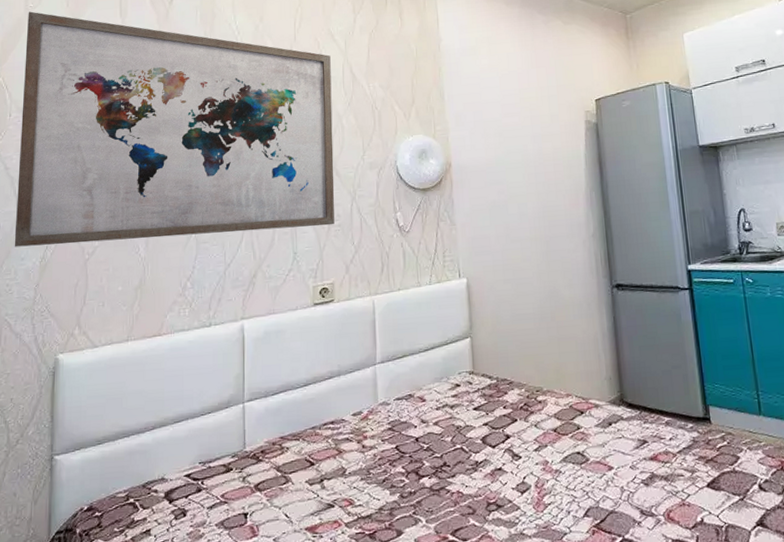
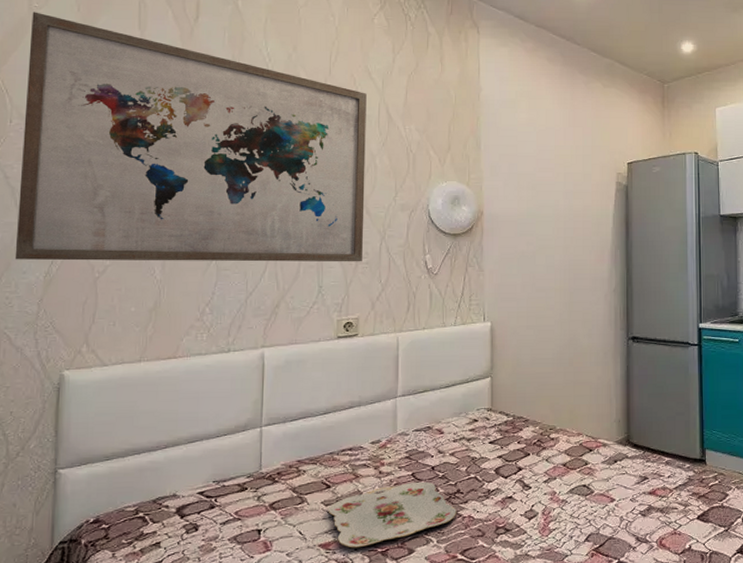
serving tray: none [313,454,444,531] -> present [329,481,456,548]

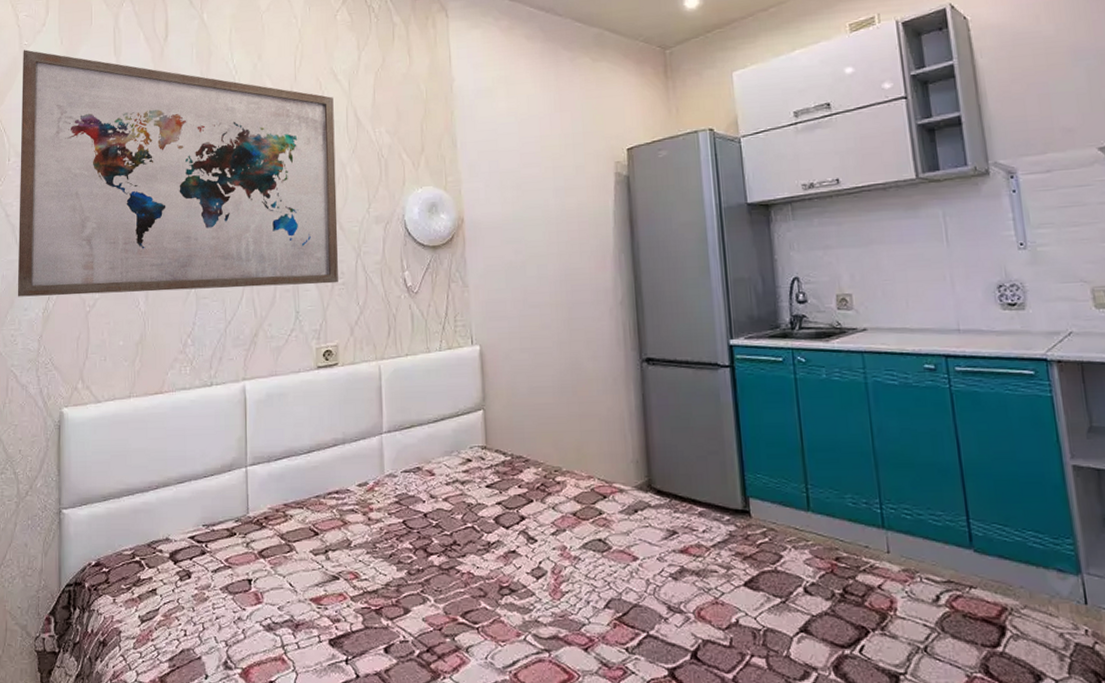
serving tray: present [329,481,456,548] -> none [318,530,454,604]

